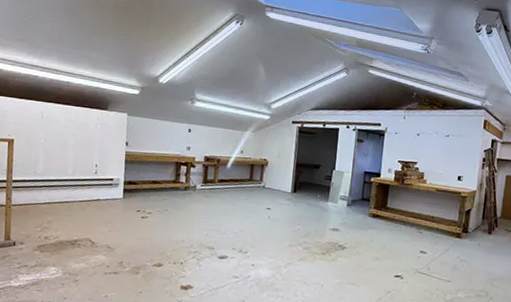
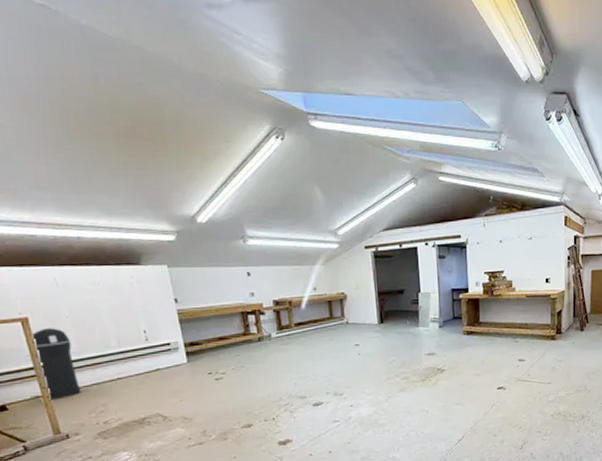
trash can: none [10,150,39,211] -> present [30,328,81,401]

